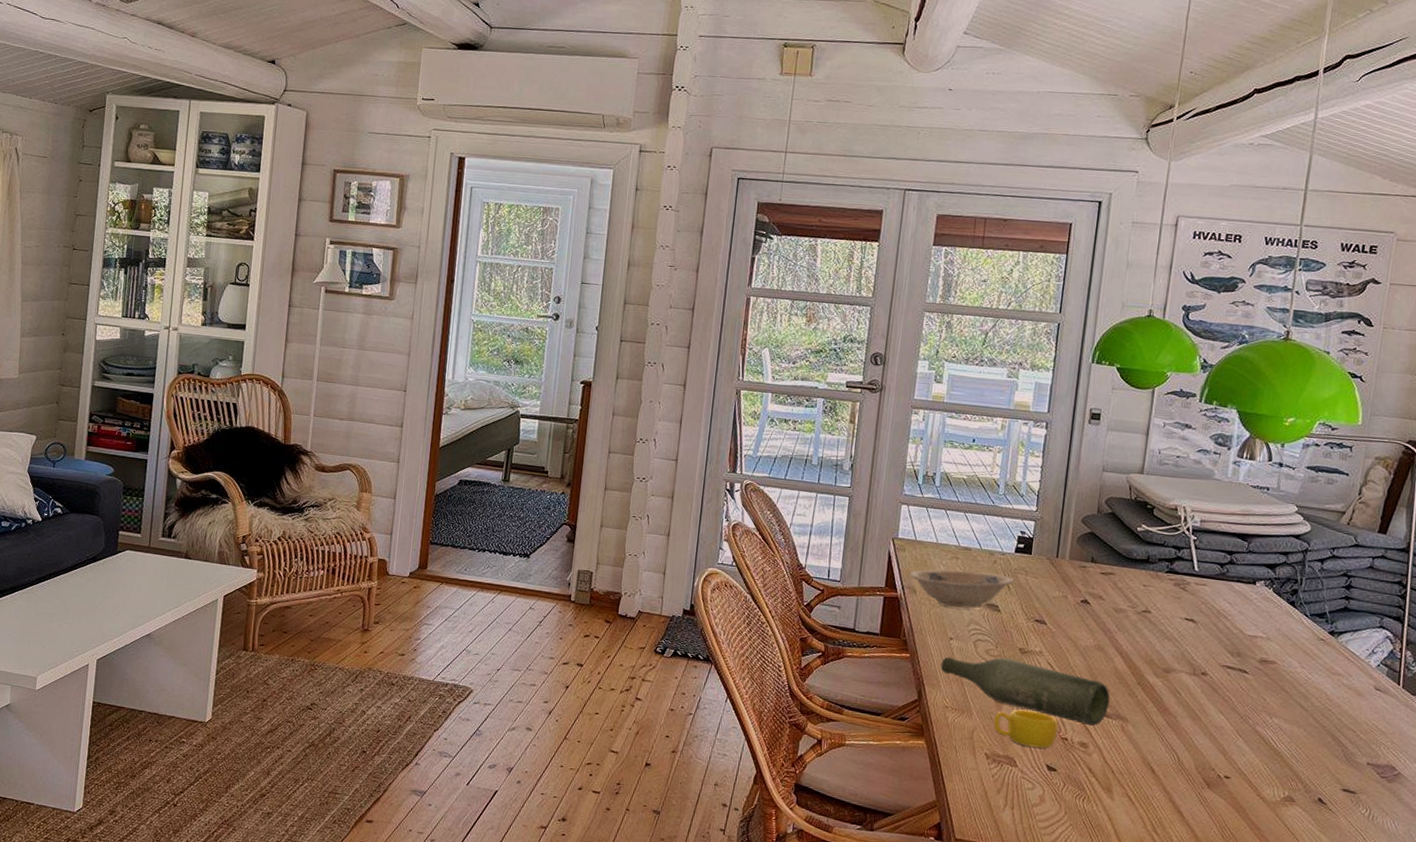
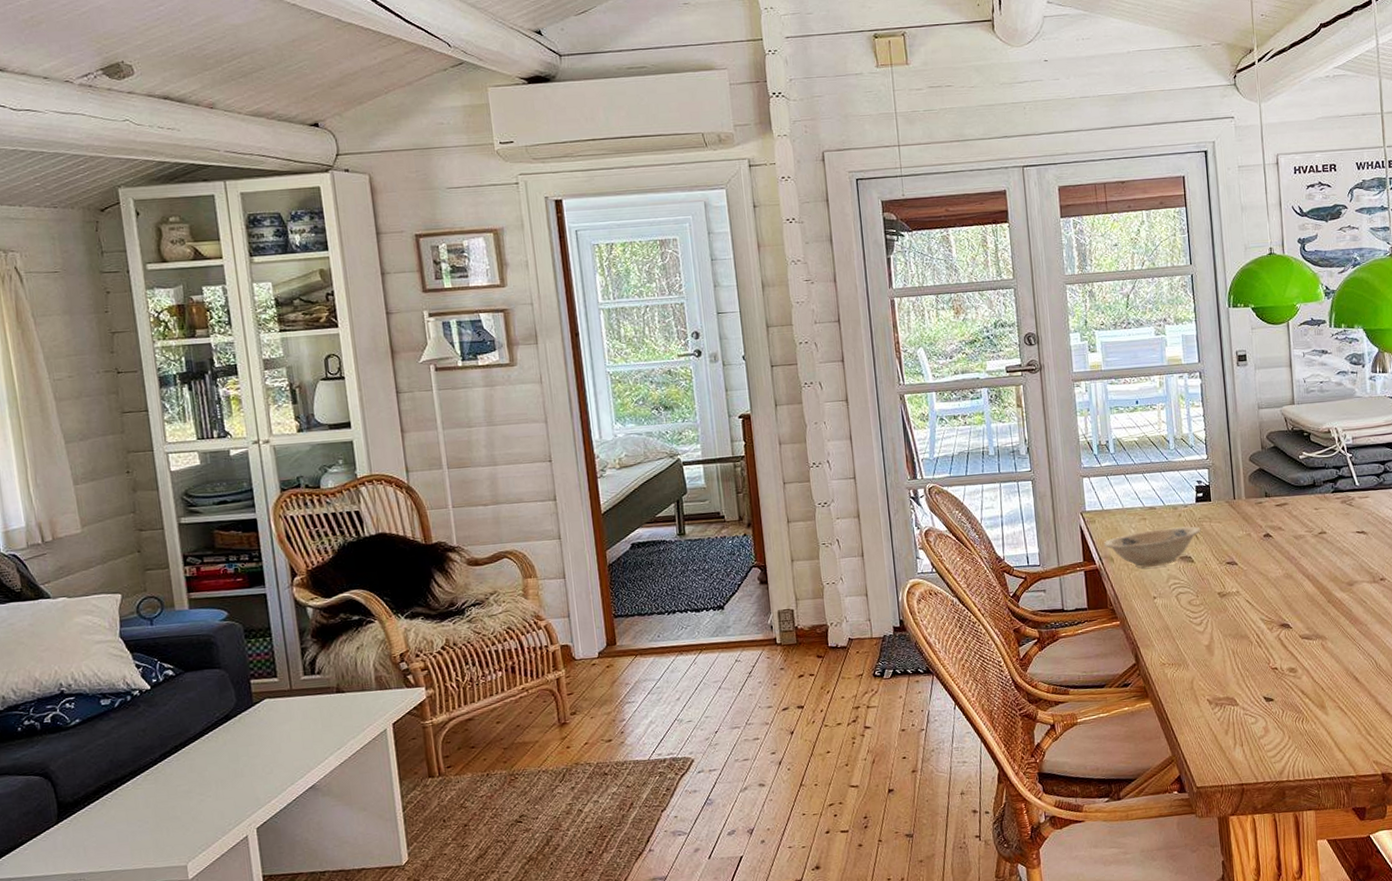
bottle: present [940,656,1110,726] -> none [1150,604,1308,651]
cup: present [993,709,1058,748] -> none [1208,649,1268,684]

